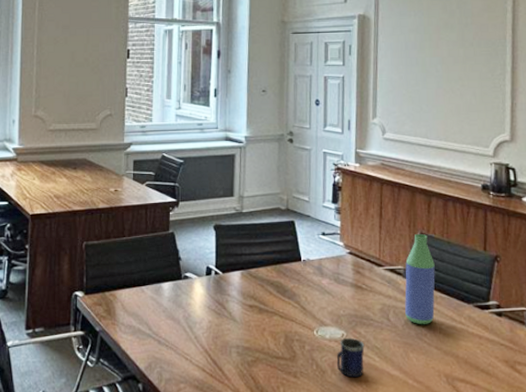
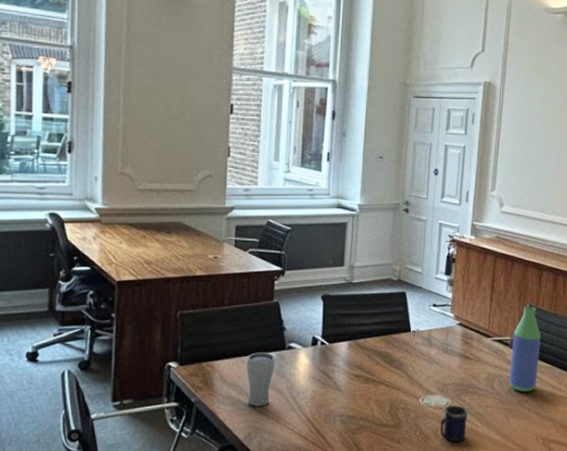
drinking glass: none [145,282,172,336] -> present [246,352,275,406]

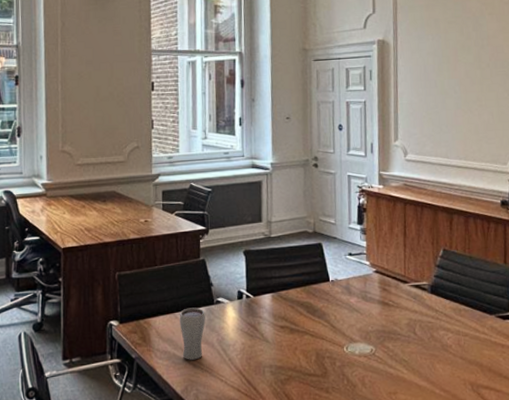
mug: present [440,405,468,443] -> none [366,352,393,390]
bottle: present [509,306,541,393] -> none [430,250,459,337]

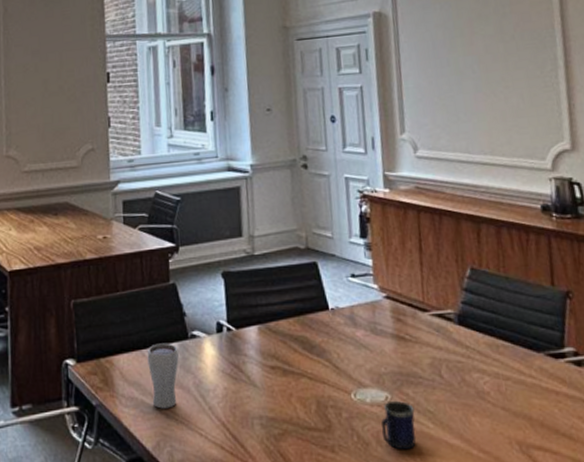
mug: none [366,352,393,390] -> present [381,400,416,450]

